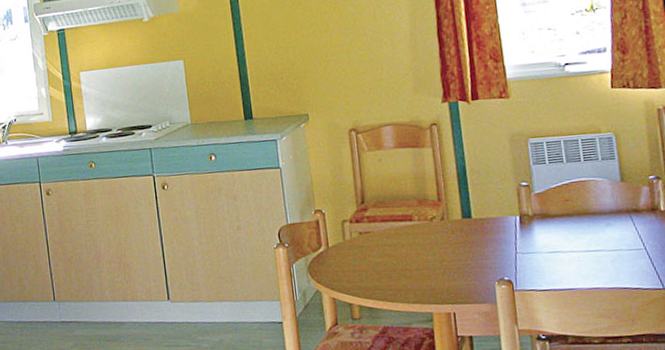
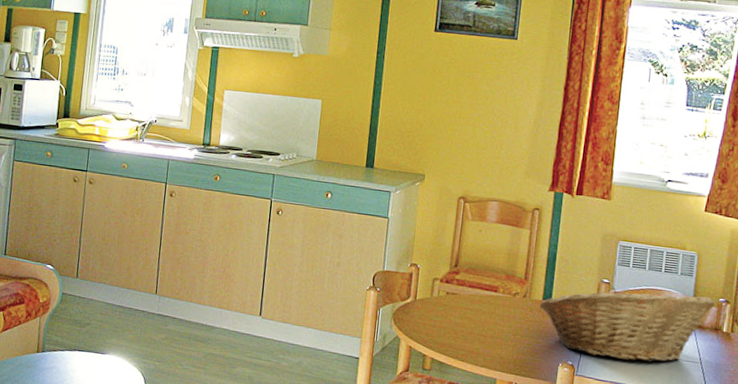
fruit basket: none [460,177,646,266] -> present [539,286,715,362]

